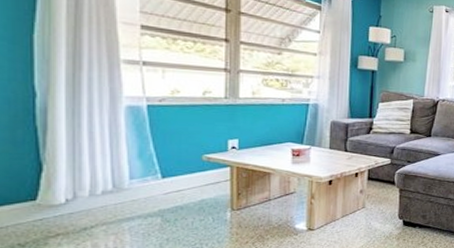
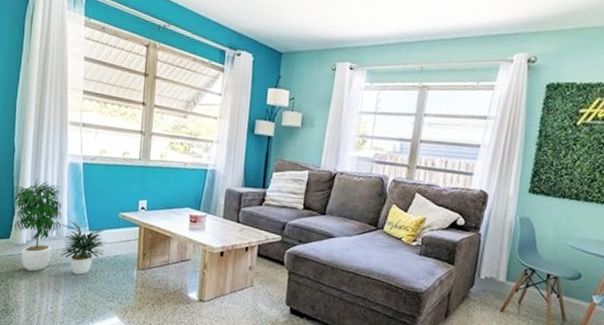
potted plant: none [36,125,187,234] -> present [12,178,107,275]

